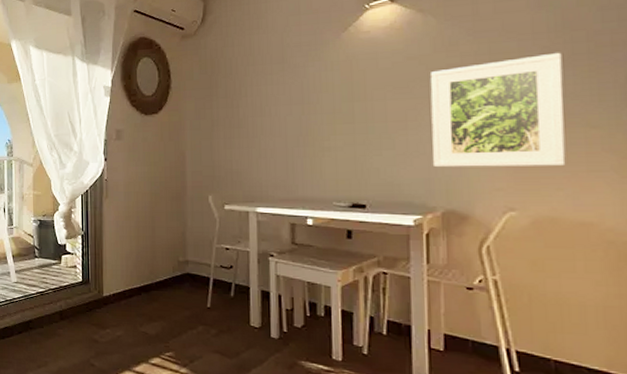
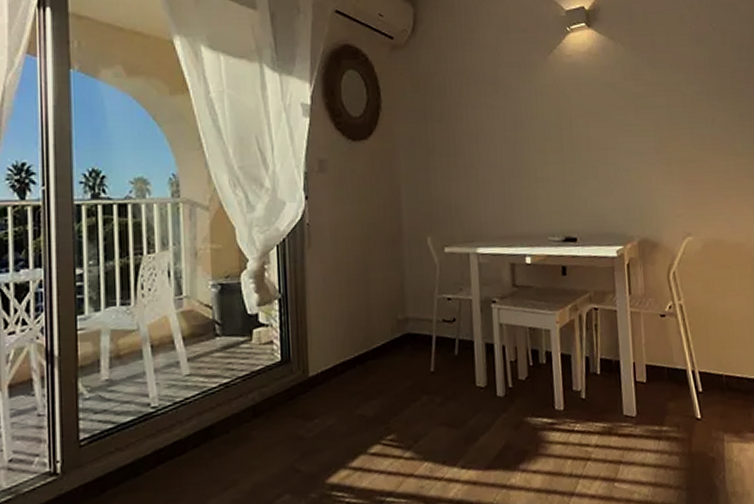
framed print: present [430,52,566,168] -> none [622,86,723,196]

